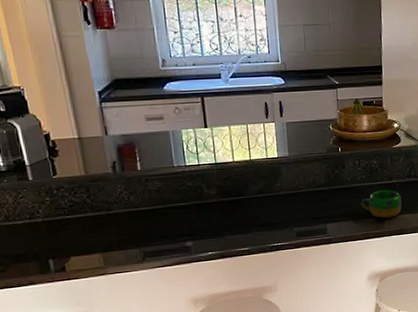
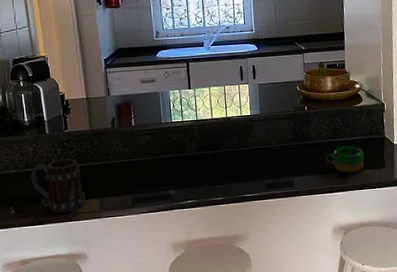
mug: none [12,208,85,272] -> present [30,158,86,214]

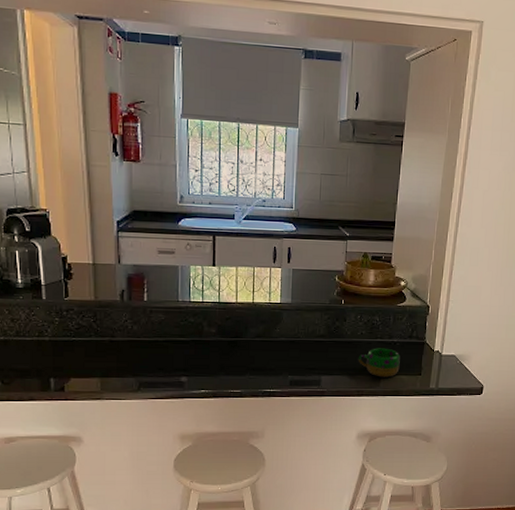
mug: present [30,158,86,214] -> none [21,330,85,391]

